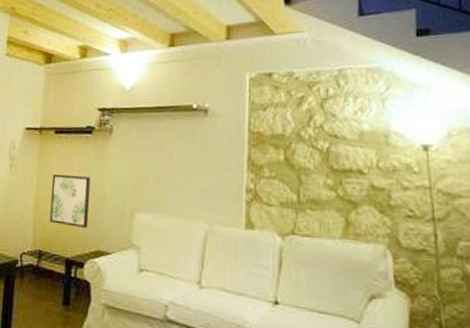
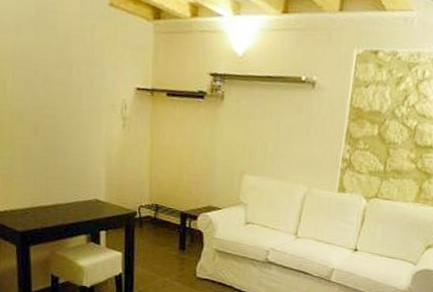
wall art: present [49,173,91,228] -> none [164,135,203,186]

